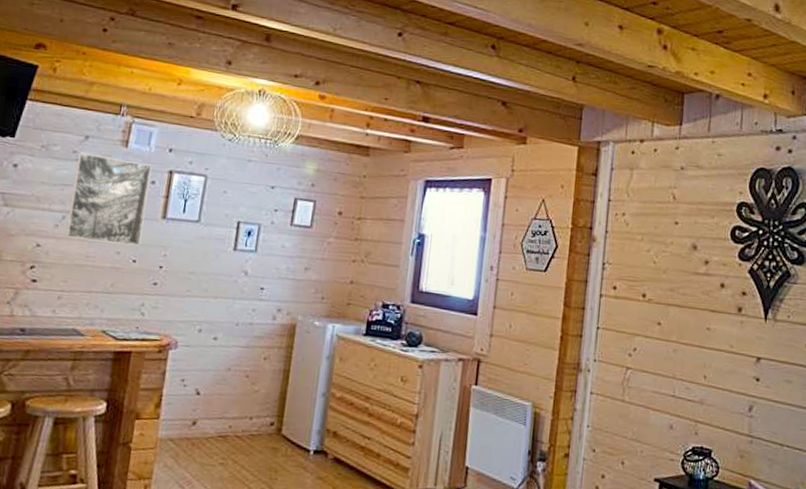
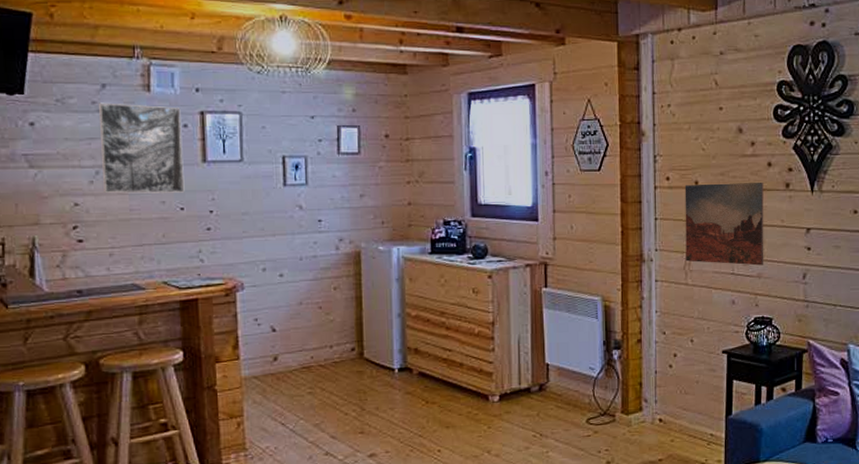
wall art: none [625,296,714,391] -> present [684,183,764,266]

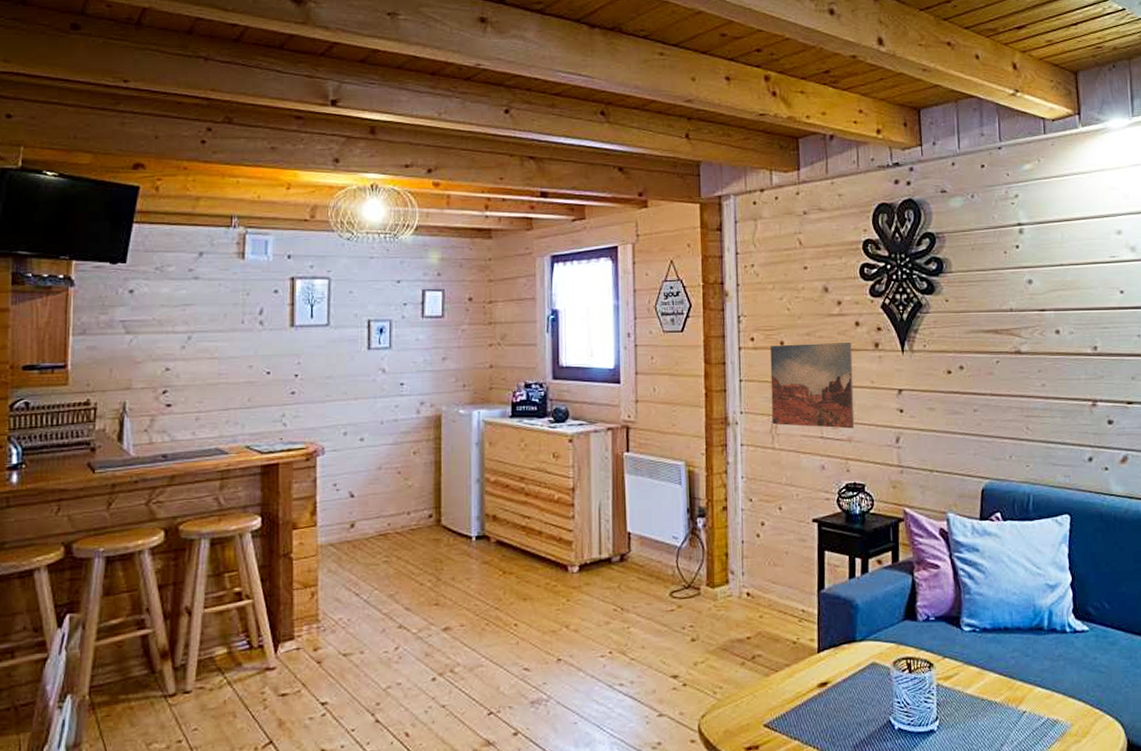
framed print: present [98,102,185,194] -> none [194,270,272,358]

